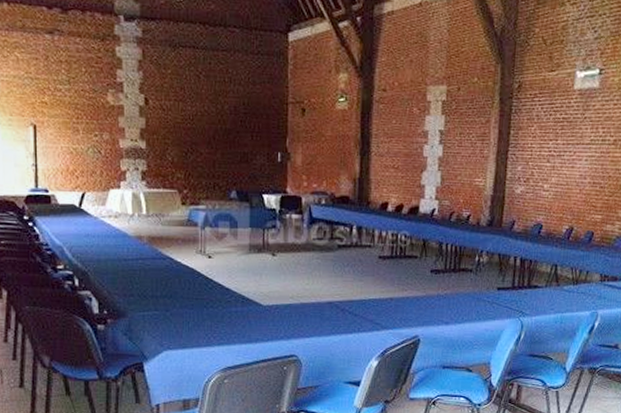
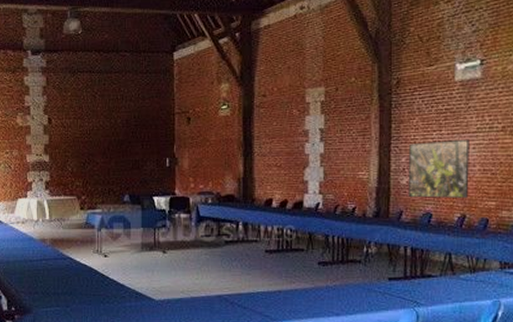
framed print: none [521,150,583,210] -> present [408,139,469,198]

